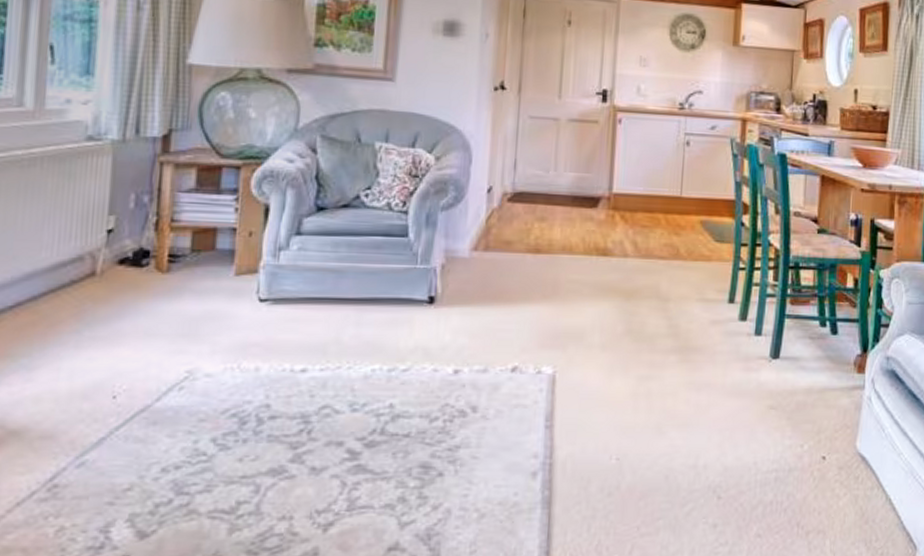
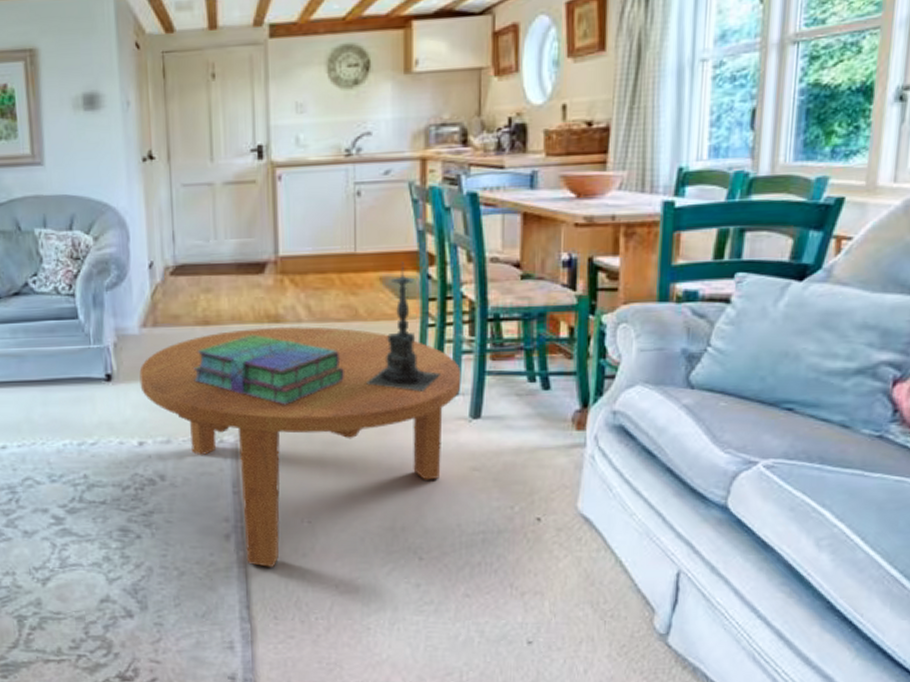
coffee table: none [463,260,765,508] -> present [139,326,462,567]
stack of books: none [519,265,663,338] -> present [193,334,344,405]
candle holder: none [680,208,747,331] -> present [365,261,440,392]

